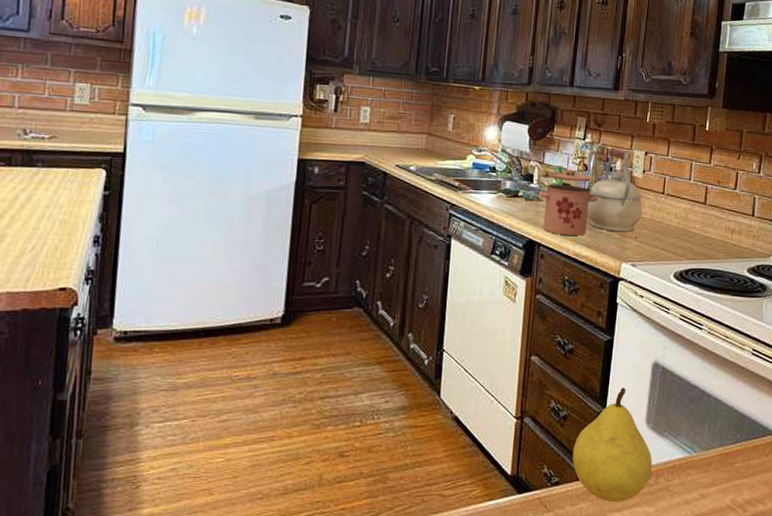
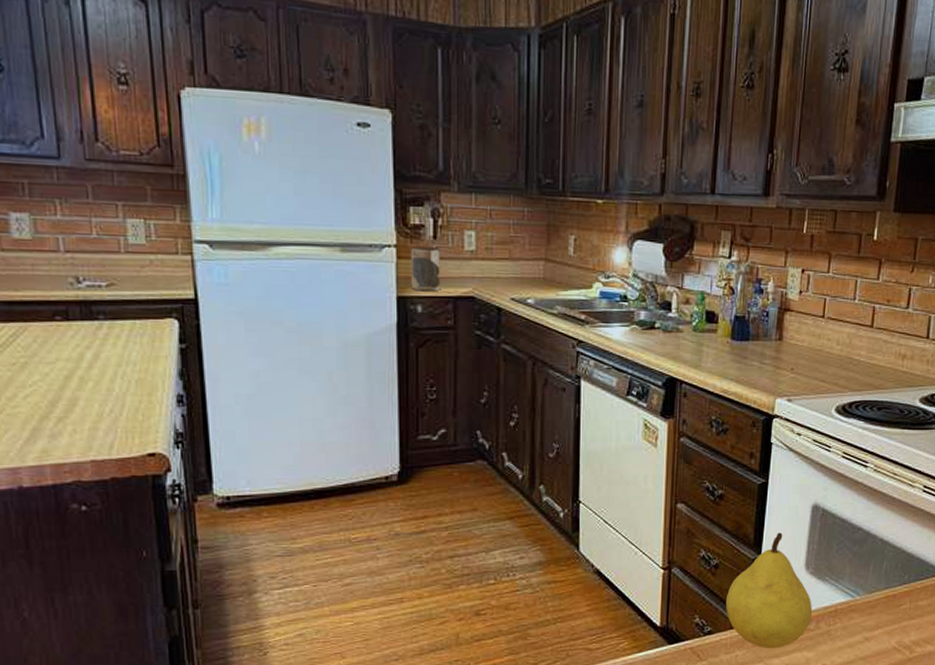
jar: none [311,117,339,156] -> present [410,245,440,292]
cooking pot: present [538,169,598,236] -> none [678,294,747,370]
kettle: present [587,148,644,232] -> none [735,267,801,363]

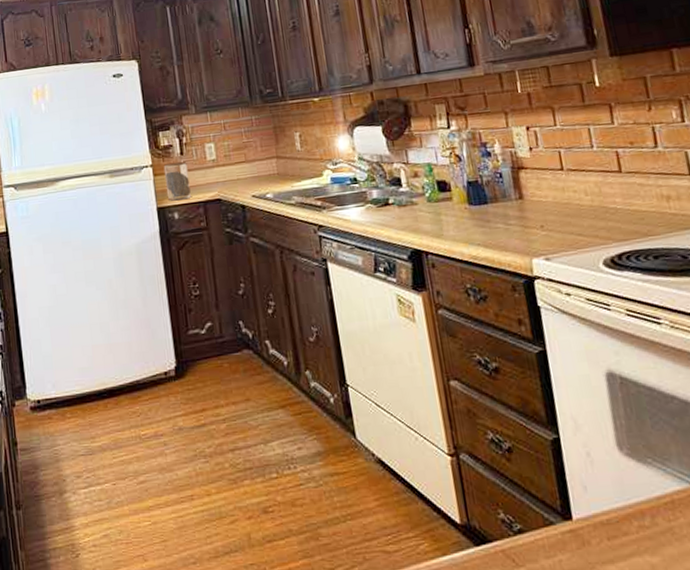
fruit: present [725,532,813,649] -> none [530,407,644,552]

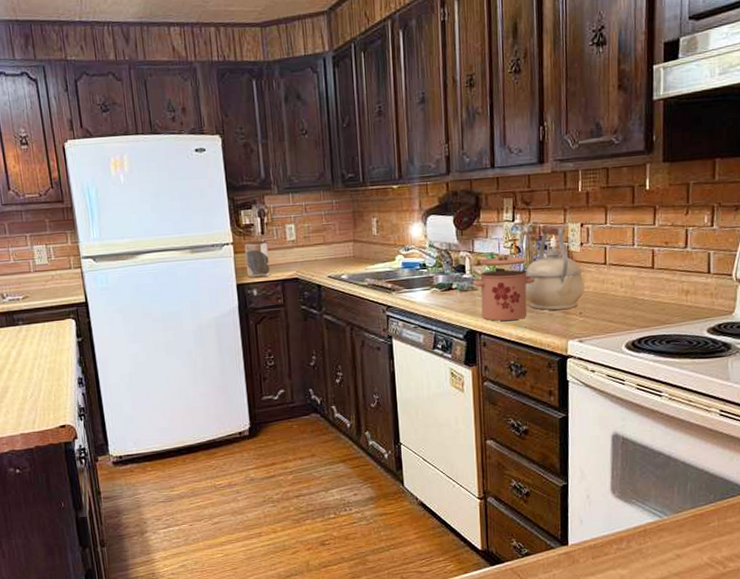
cooking pot: none [411,163,483,239] -> present [473,254,535,321]
kettle: none [469,130,543,224] -> present [524,225,585,310]

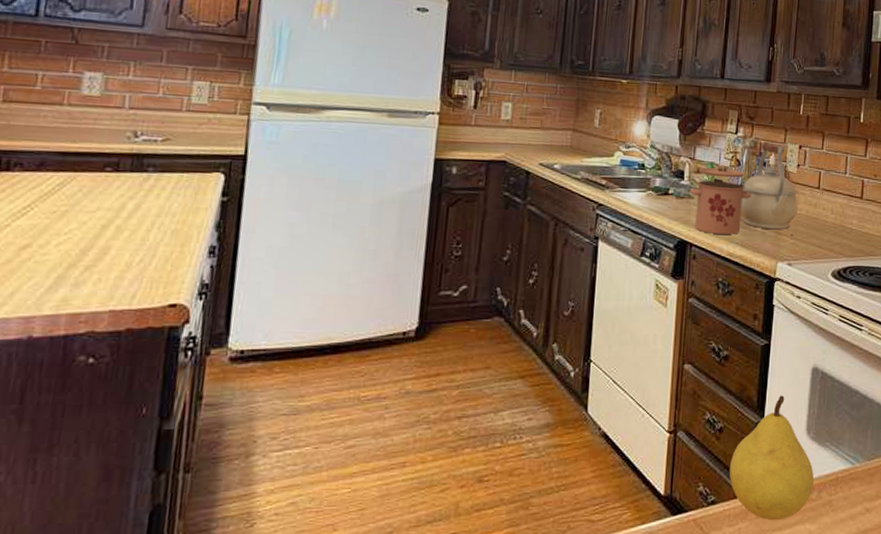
jar: present [244,240,270,278] -> none [448,114,479,155]
fruit: none [539,461,623,568] -> present [729,395,815,521]

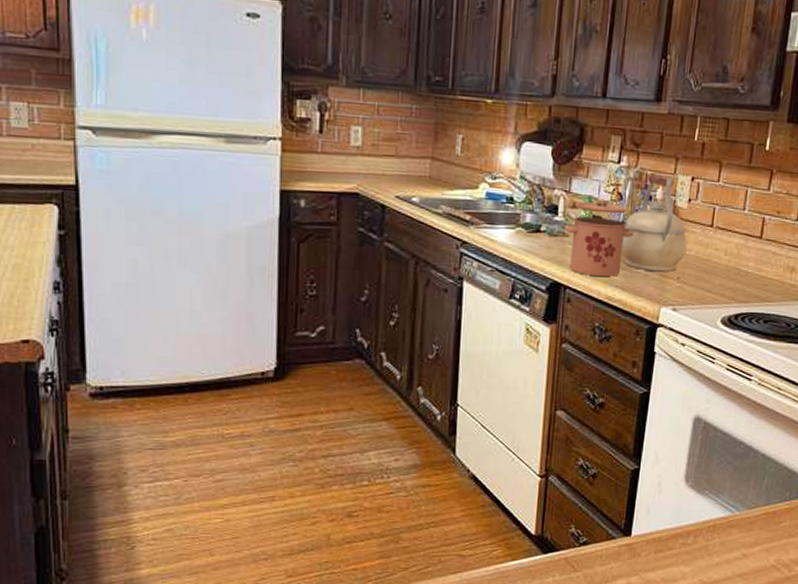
fruit: present [729,395,815,521] -> none [602,444,691,562]

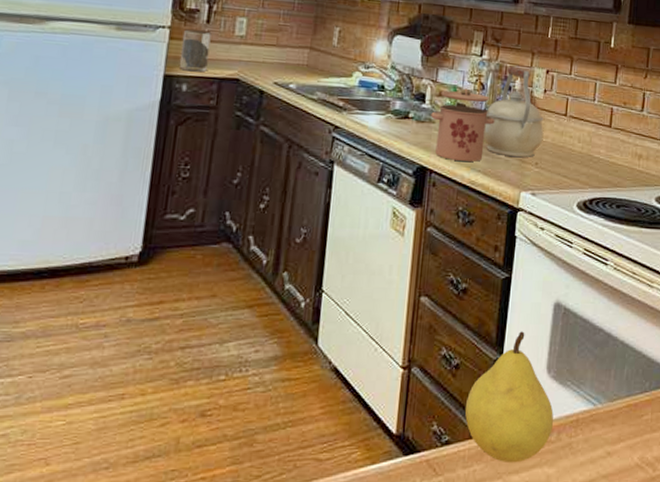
jar: none [294,139,326,187] -> present [179,28,212,72]
fruit: none [602,444,691,562] -> present [465,331,554,464]

